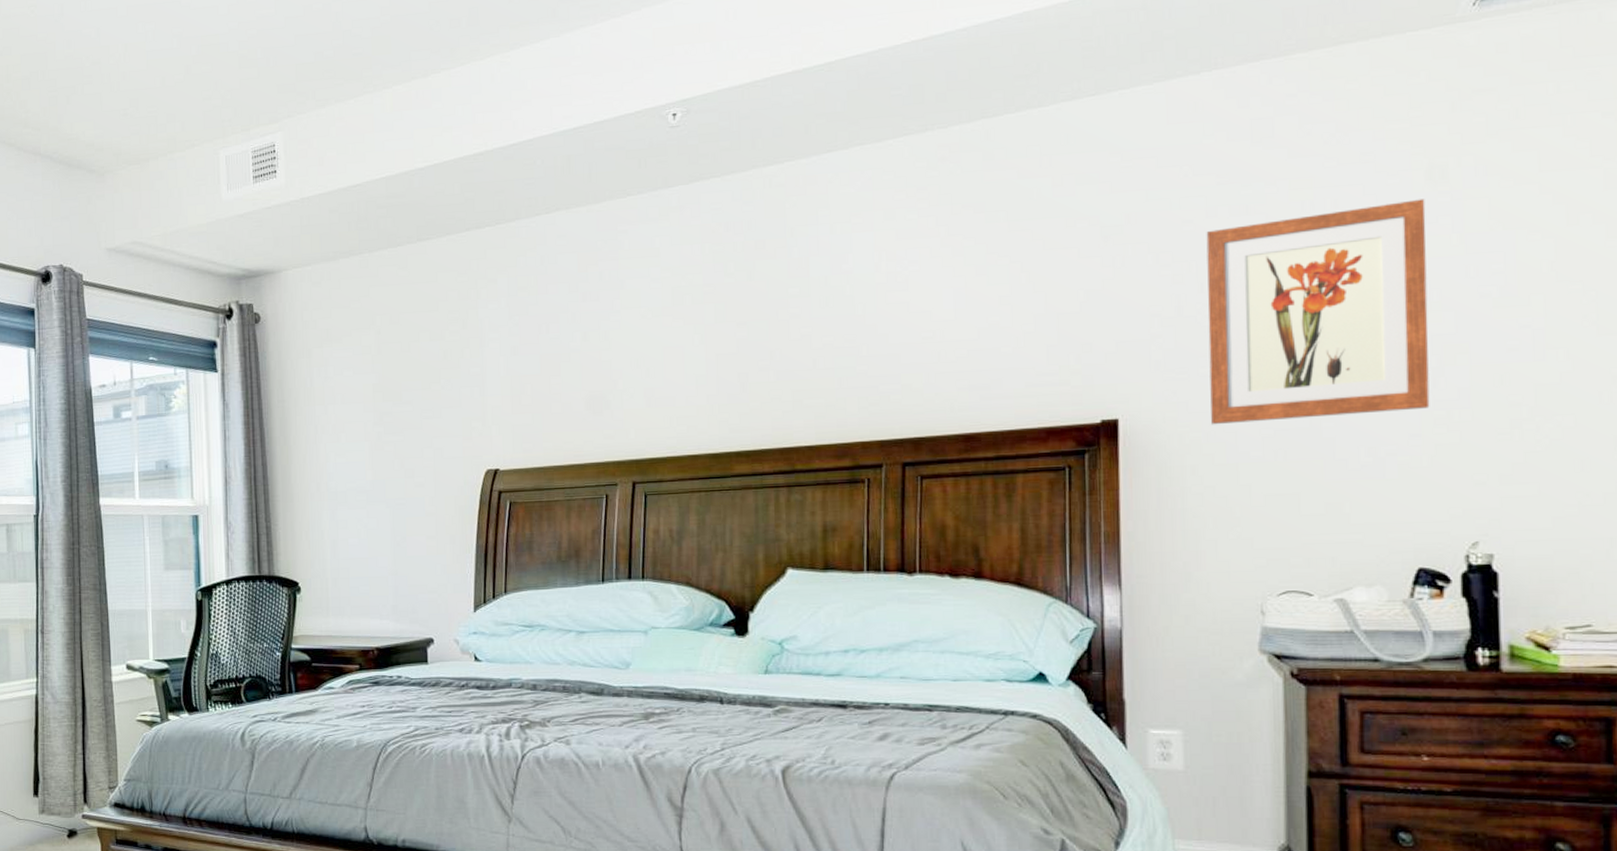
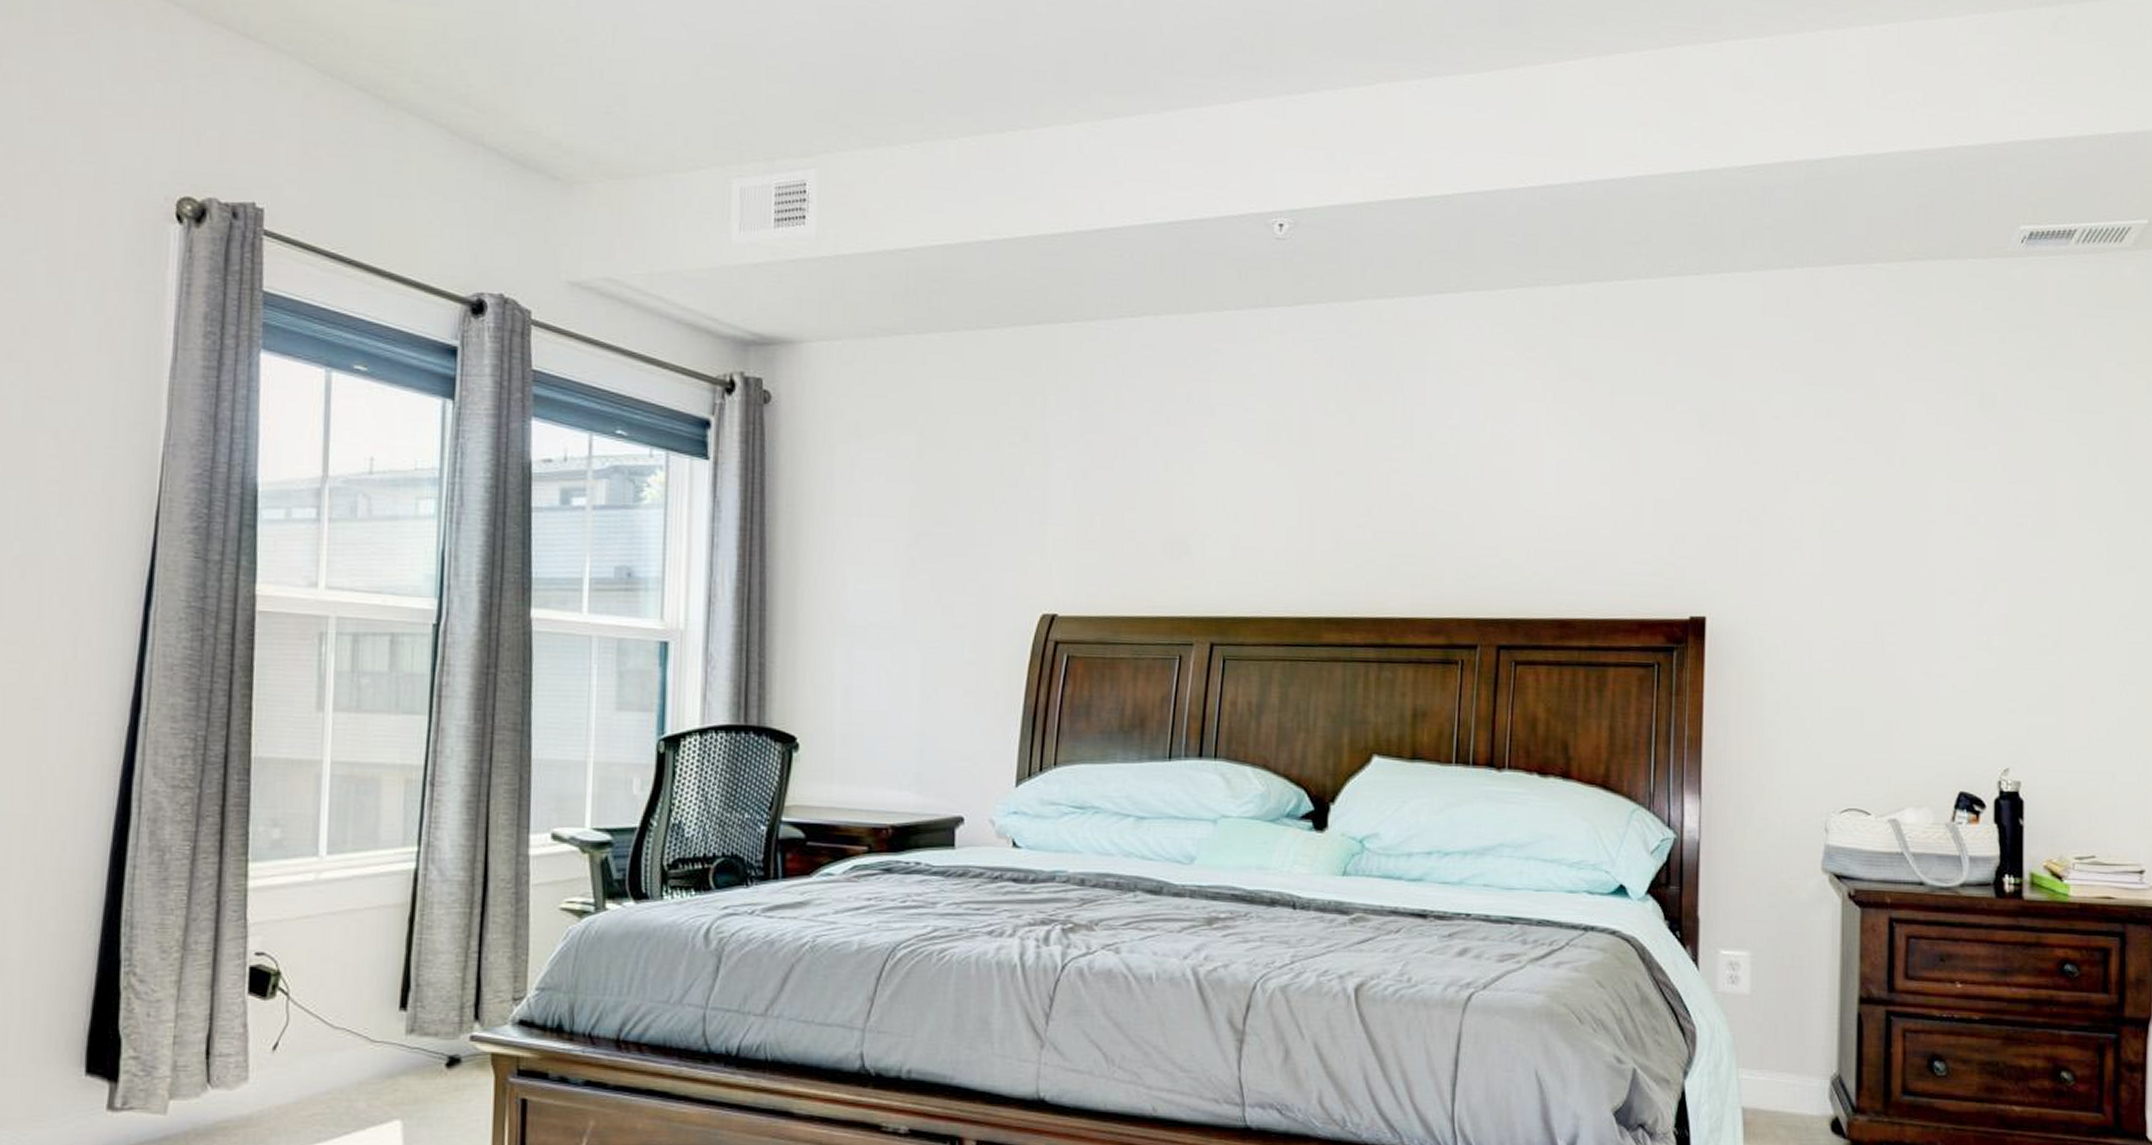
wall art: present [1206,199,1430,425] -> none [1789,423,1977,633]

